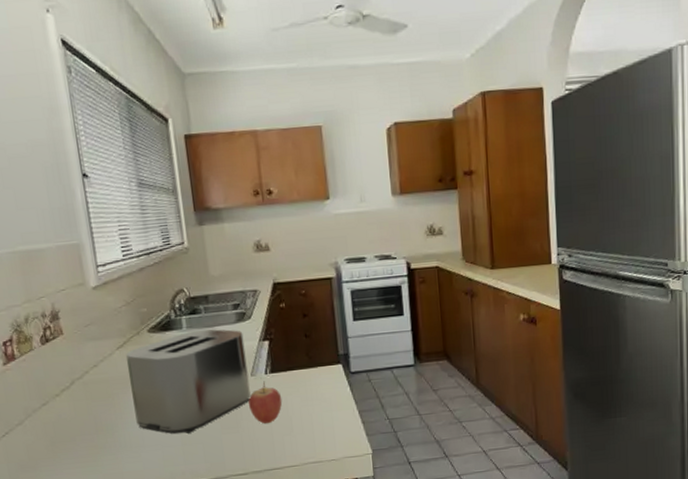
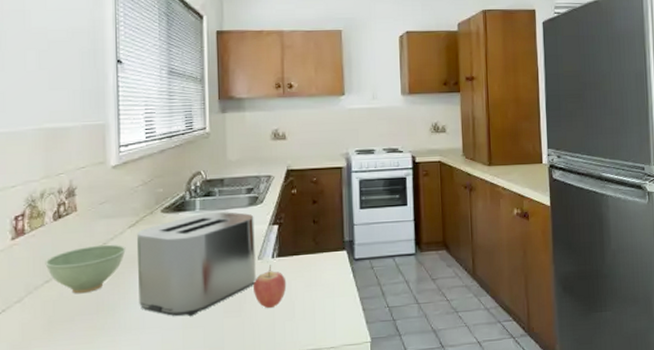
bowl: none [39,366,117,416] -> present [45,244,126,294]

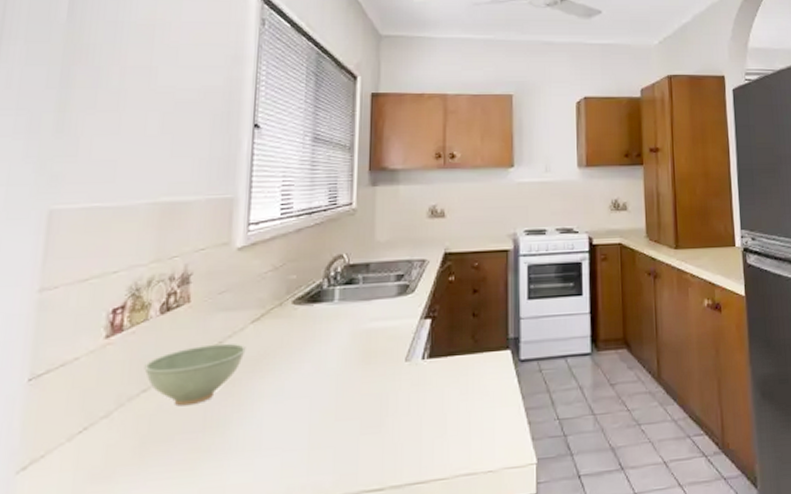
toaster: present [136,212,256,316] -> none [256,303,403,433]
fruit: present [253,265,287,309] -> none [398,368,438,423]

